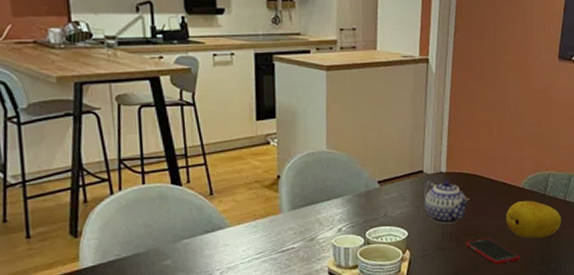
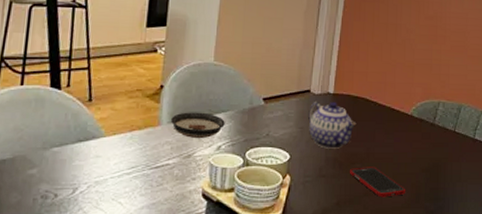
saucer: none [290,198,343,223] -> present [170,112,225,138]
fruit: present [506,200,561,239] -> none [392,128,450,171]

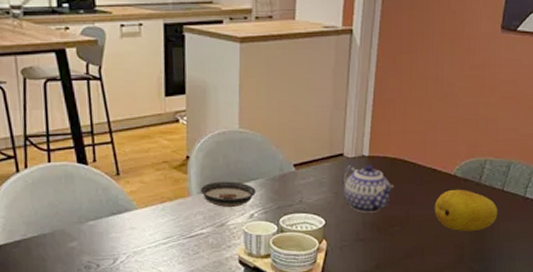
cell phone: present [350,167,406,198] -> none [389,229,449,259]
fruit: none [392,128,450,171] -> present [434,189,498,232]

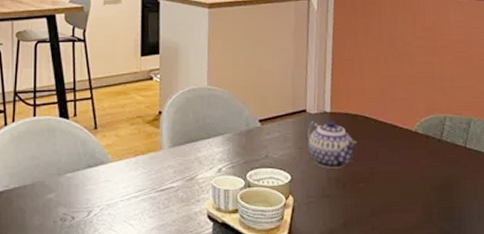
saucer: present [200,181,256,207] -> none [171,136,224,161]
fruit: present [434,189,498,232] -> none [398,145,463,190]

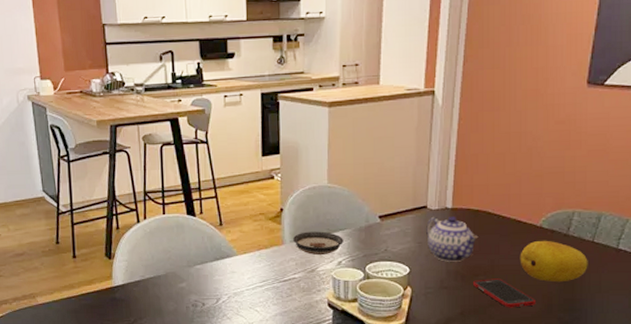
saucer: none [171,136,224,161] -> present [292,231,343,255]
cell phone: none [355,186,417,218] -> present [473,278,537,308]
fruit: none [398,145,463,190] -> present [520,240,588,283]

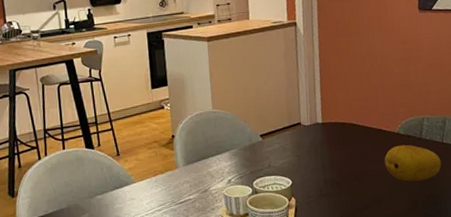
saucer: present [292,231,343,255] -> none [185,153,231,176]
teapot: present [426,215,479,262] -> none [302,129,348,172]
cell phone: present [473,278,537,308] -> none [348,182,404,209]

